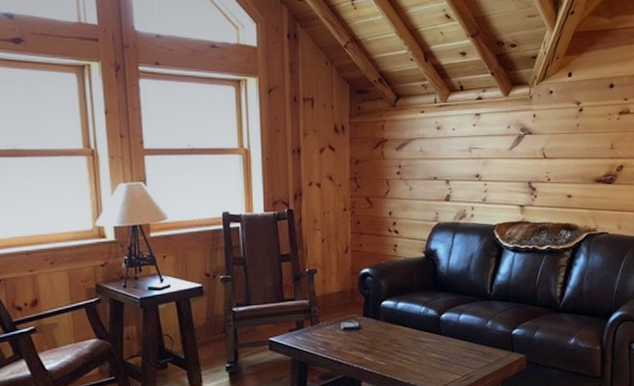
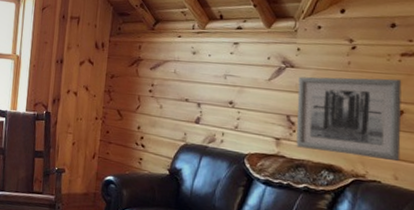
wall art: none [536,137,622,213] -> present [296,76,402,162]

